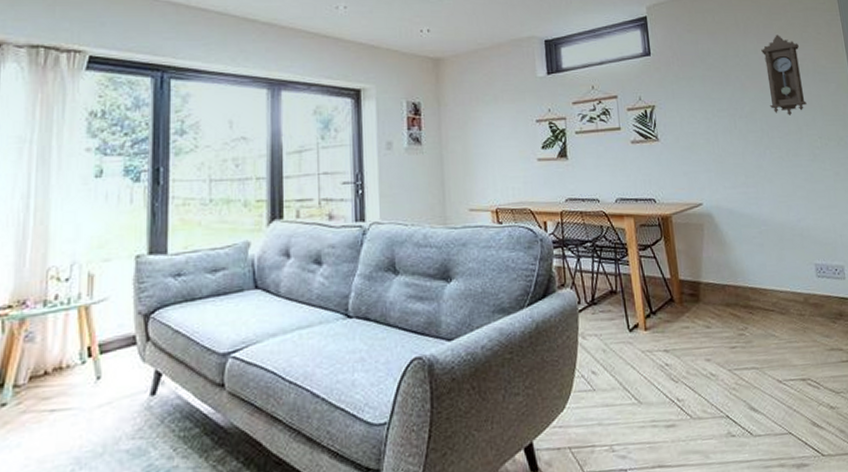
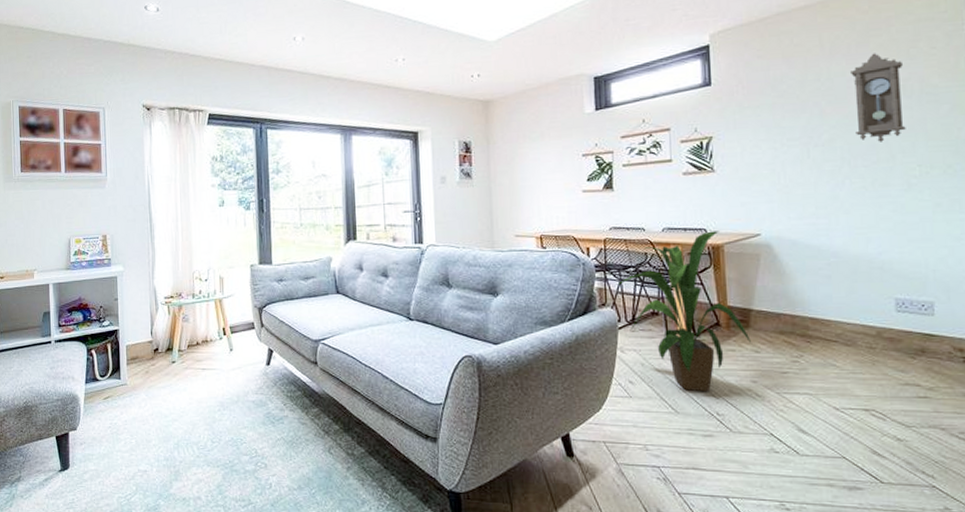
house plant: none [575,201,702,377] -> present [617,231,751,392]

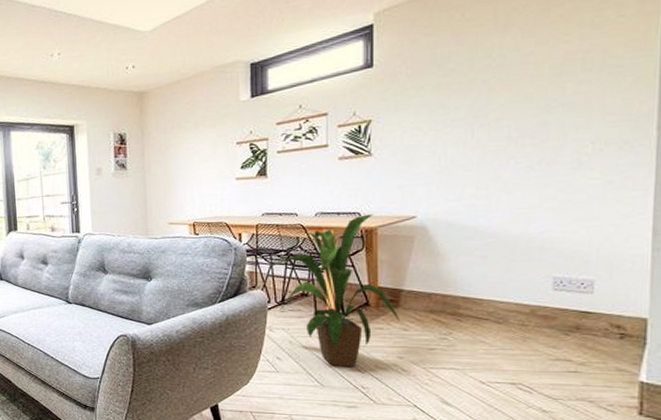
pendulum clock: present [851,53,906,142] -> none [526,24,585,120]

